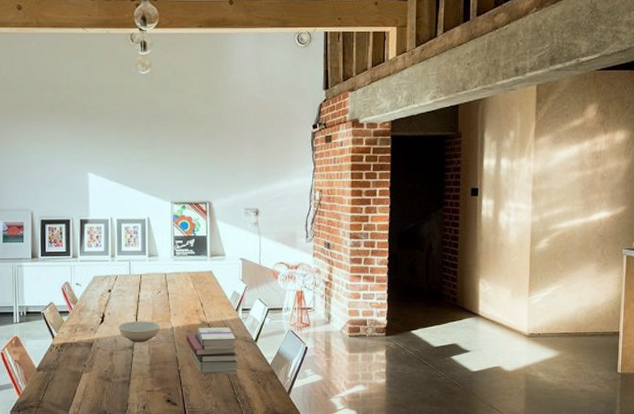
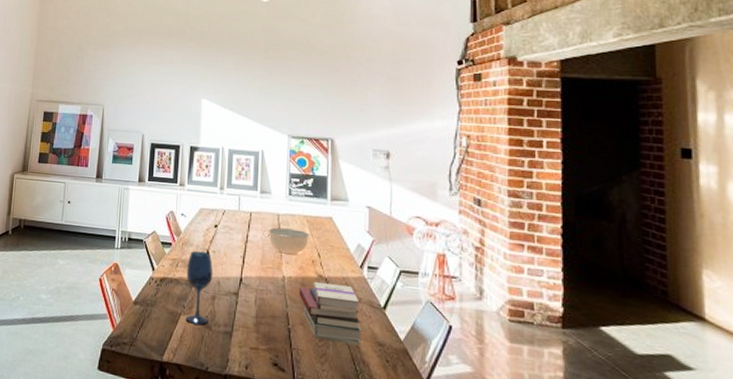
wineglass: none [85,315,110,379] -> present [185,250,213,325]
bowl: present [118,321,161,343] -> none [223,263,271,290]
bowl: none [158,285,193,309] -> present [269,227,309,256]

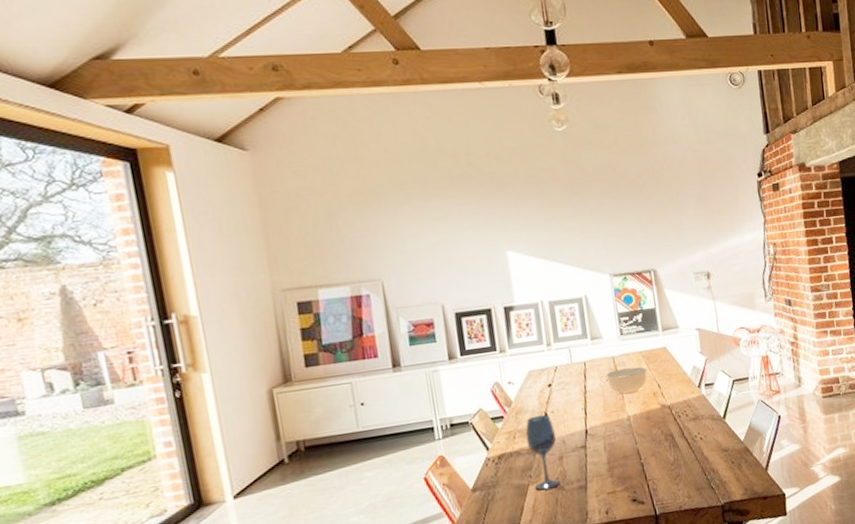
books: present [299,282,362,346] -> none [645,407,709,464]

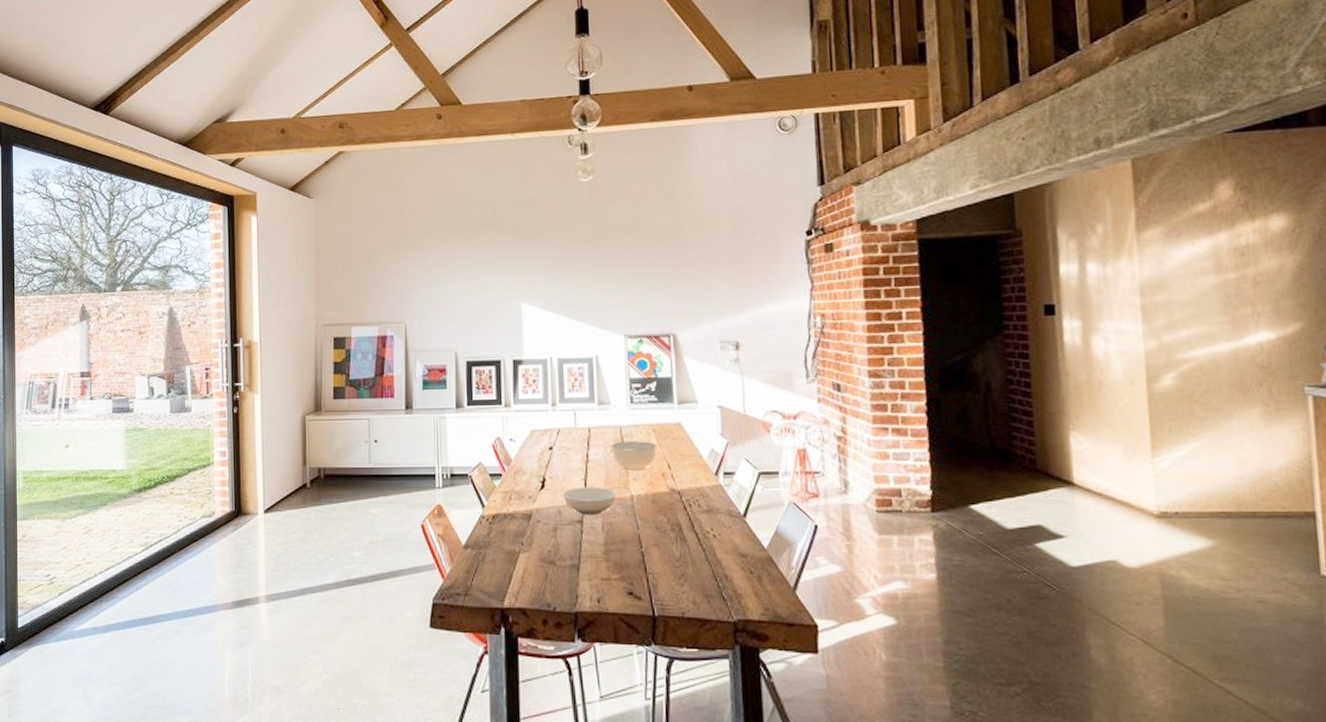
wineglass: present [525,414,560,491] -> none [521,479,553,561]
bowl: none [565,413,615,441] -> present [563,487,617,516]

